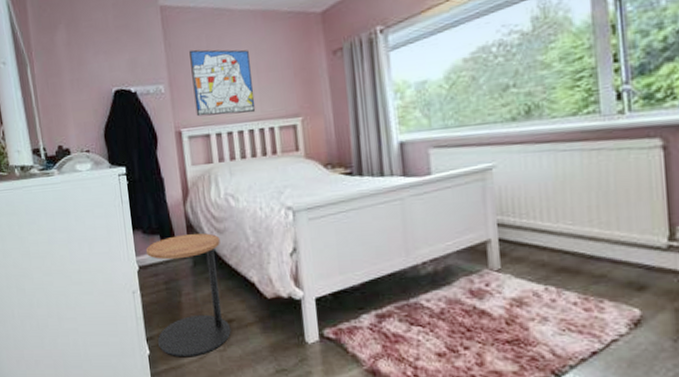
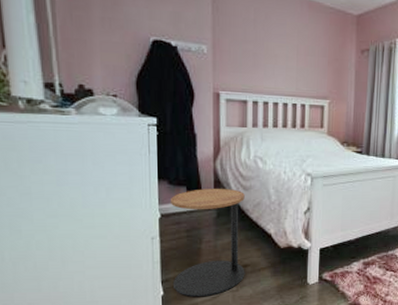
wall art: present [189,49,256,117] -> none [236,18,292,89]

